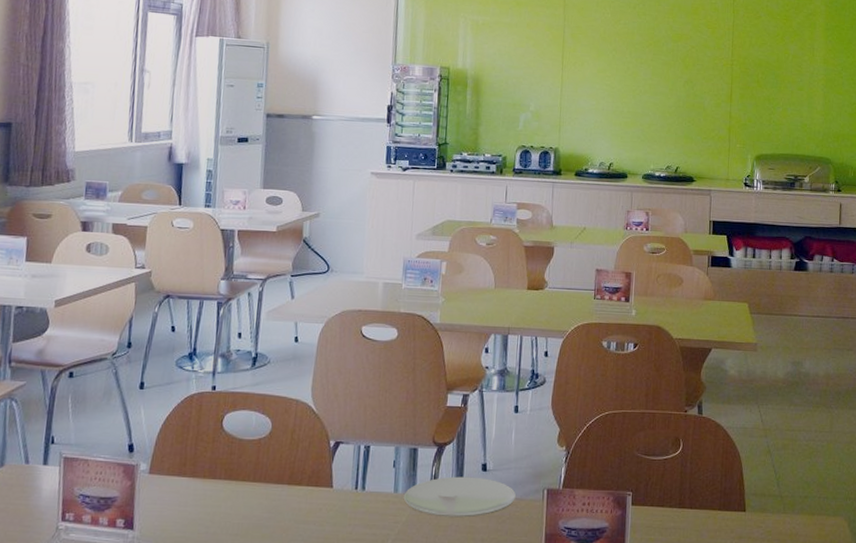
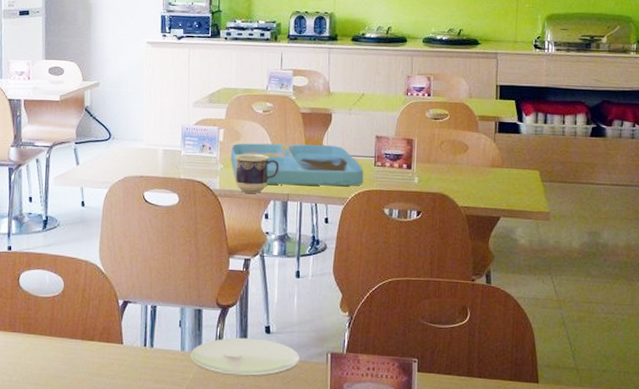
tray: none [452,276,584,320] -> present [230,143,364,187]
cup: none [456,287,501,327] -> present [235,153,279,193]

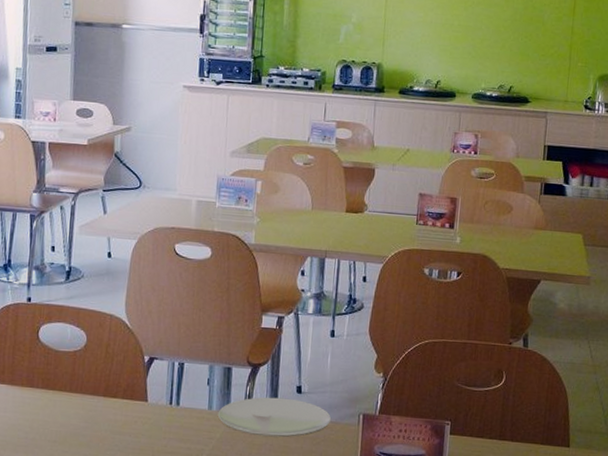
tray: present [230,143,364,187] -> none [267,196,405,245]
cup: present [235,153,279,193] -> none [271,207,318,249]

